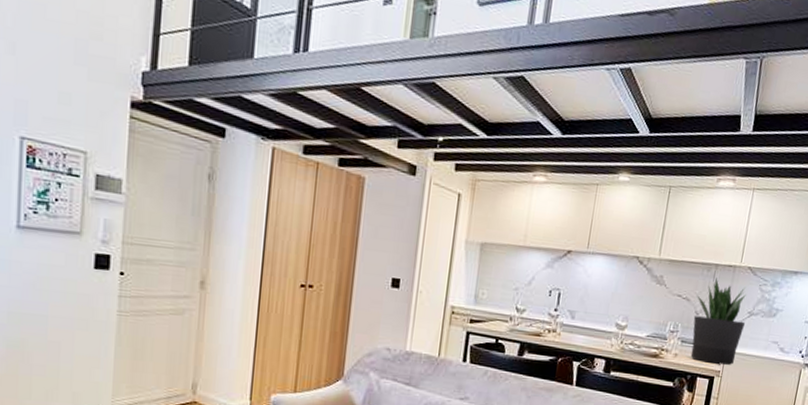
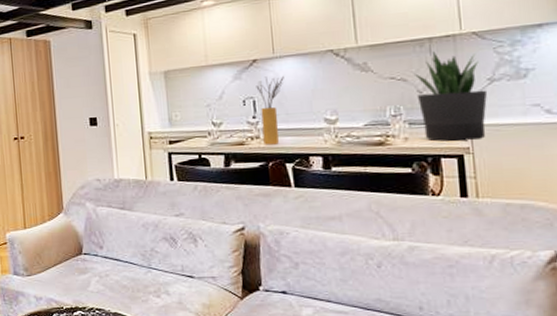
vase: none [558,270,592,341] -> present [256,76,284,145]

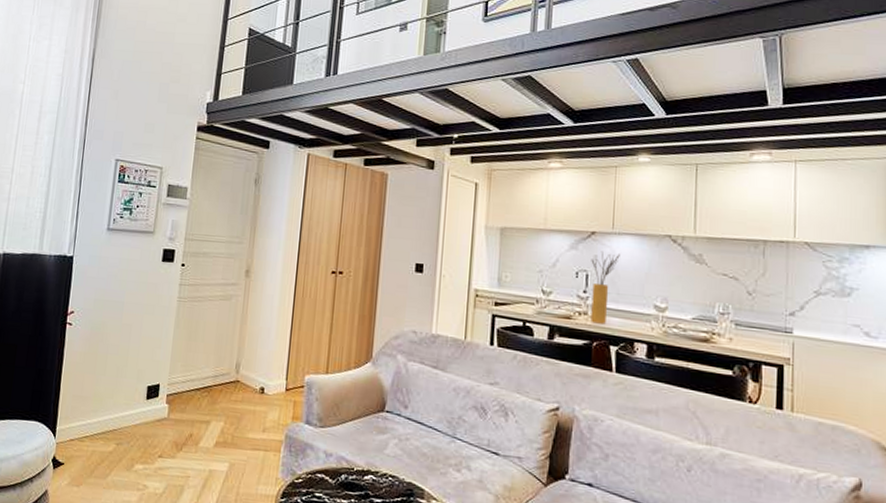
planter: present [415,51,488,141] -> none [746,255,813,353]

